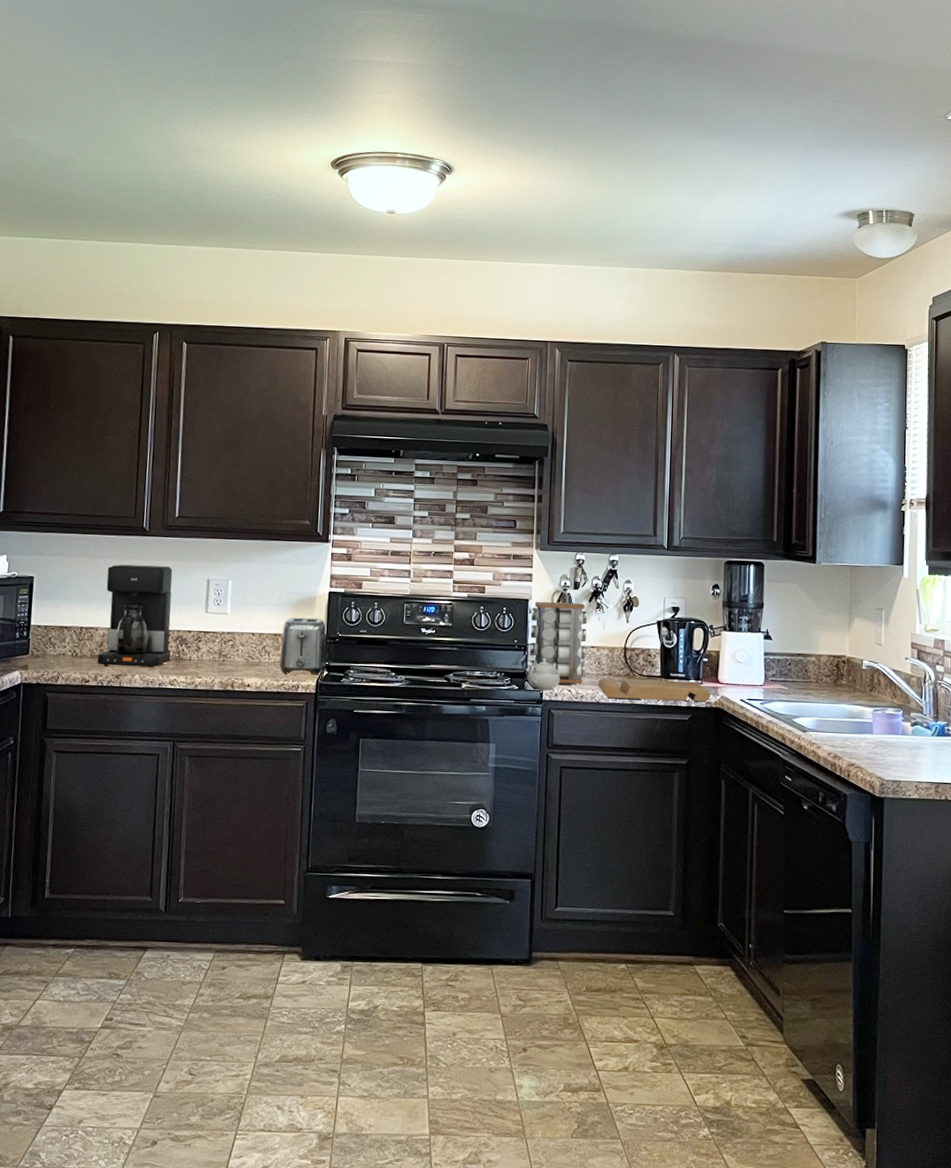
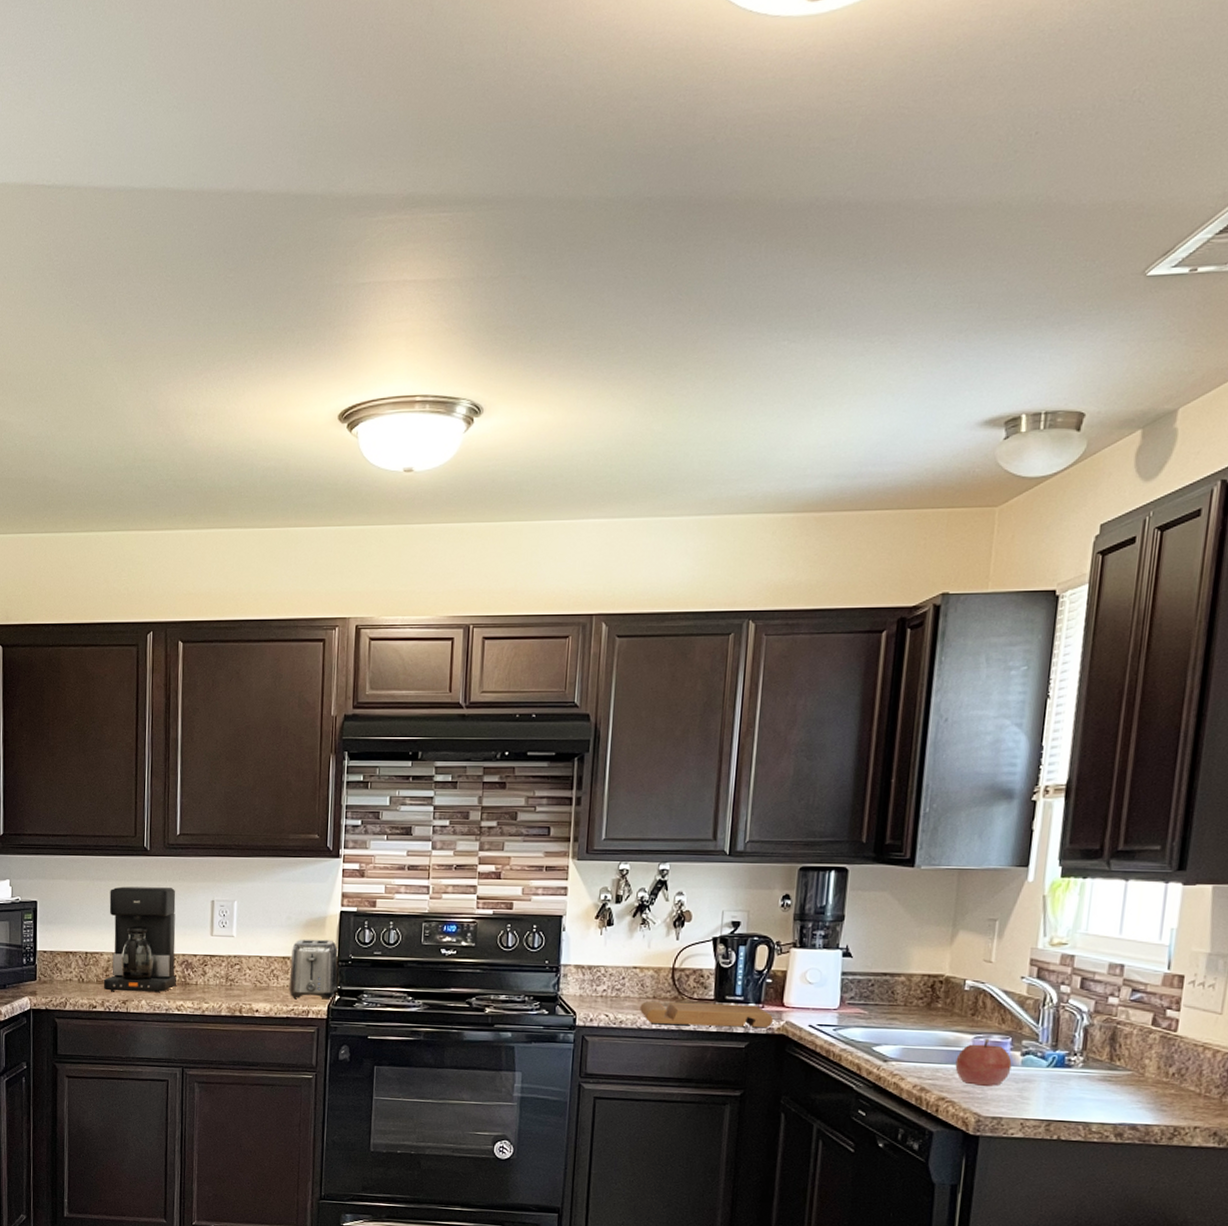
teapot: present [527,657,561,691] -> none [559,979,597,1016]
spice rack: present [529,589,588,685] -> none [561,903,631,1010]
fruit: none [860,712,904,754] -> present [955,1039,1012,1087]

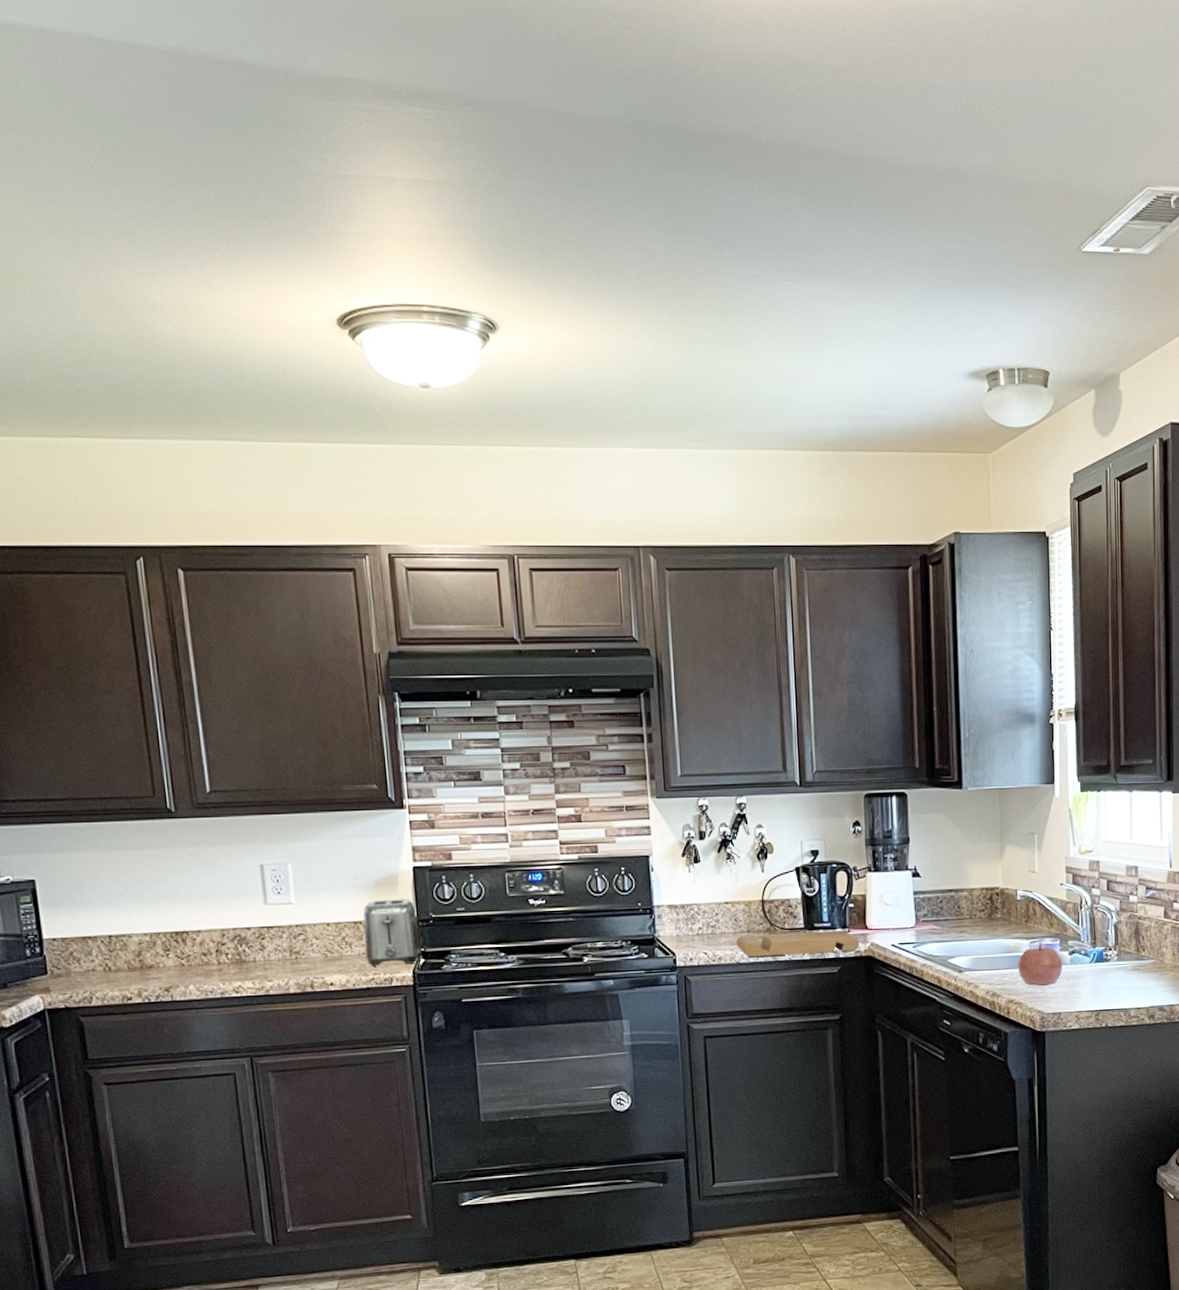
coffee maker: present [103,886,176,993] -> none [130,853,230,978]

